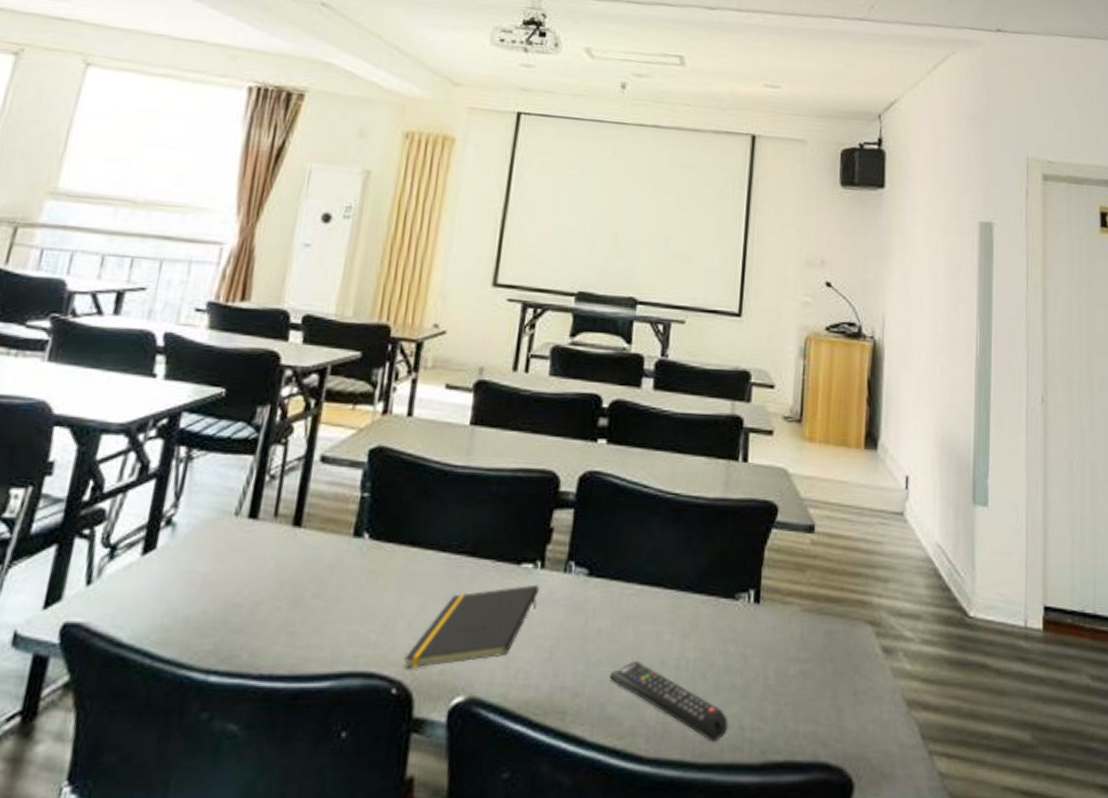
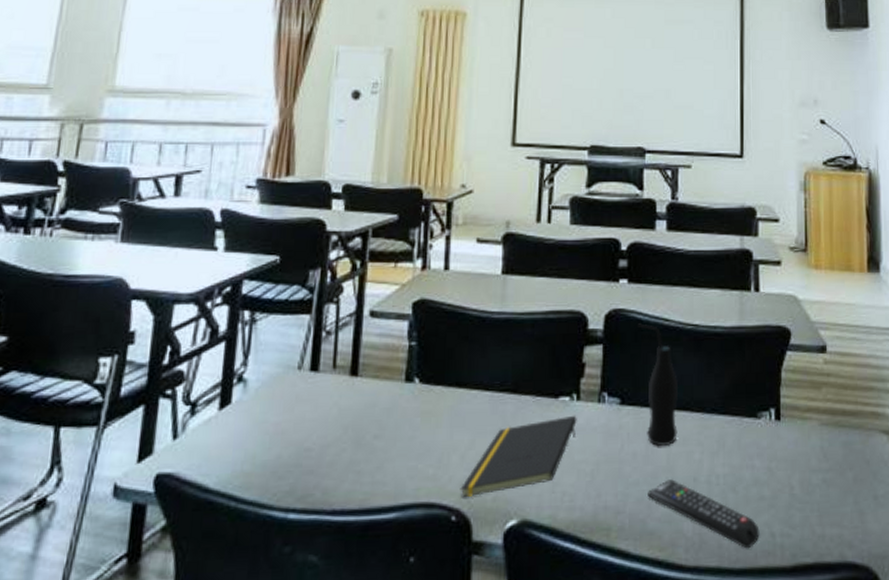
bottle: none [613,488,653,625] -> present [637,323,679,447]

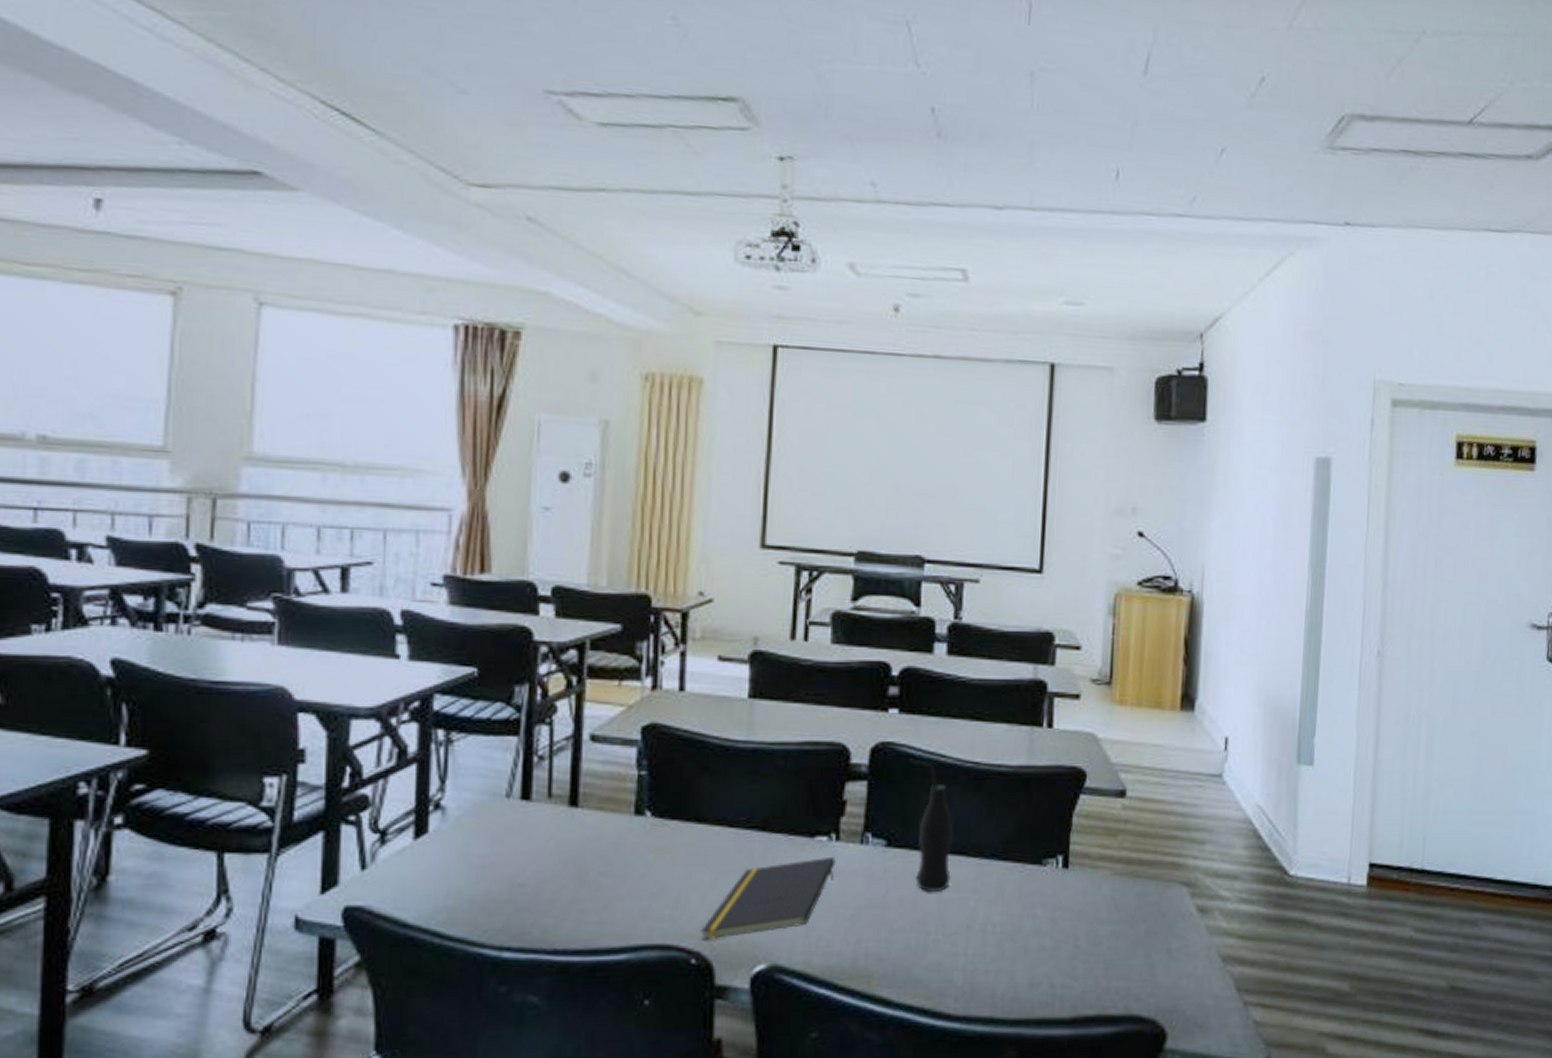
remote control: present [648,479,760,549] -> none [914,927,1038,1000]

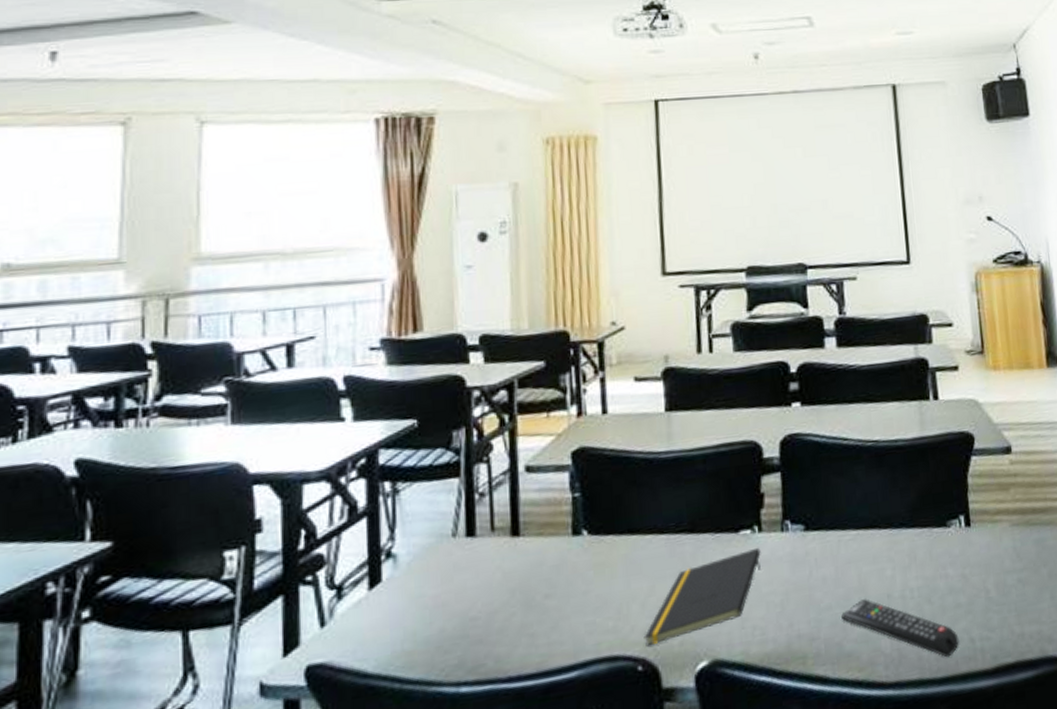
bottle: present [908,759,954,893] -> none [815,446,867,569]
remote control: none [914,927,1038,1000] -> present [841,599,959,658]

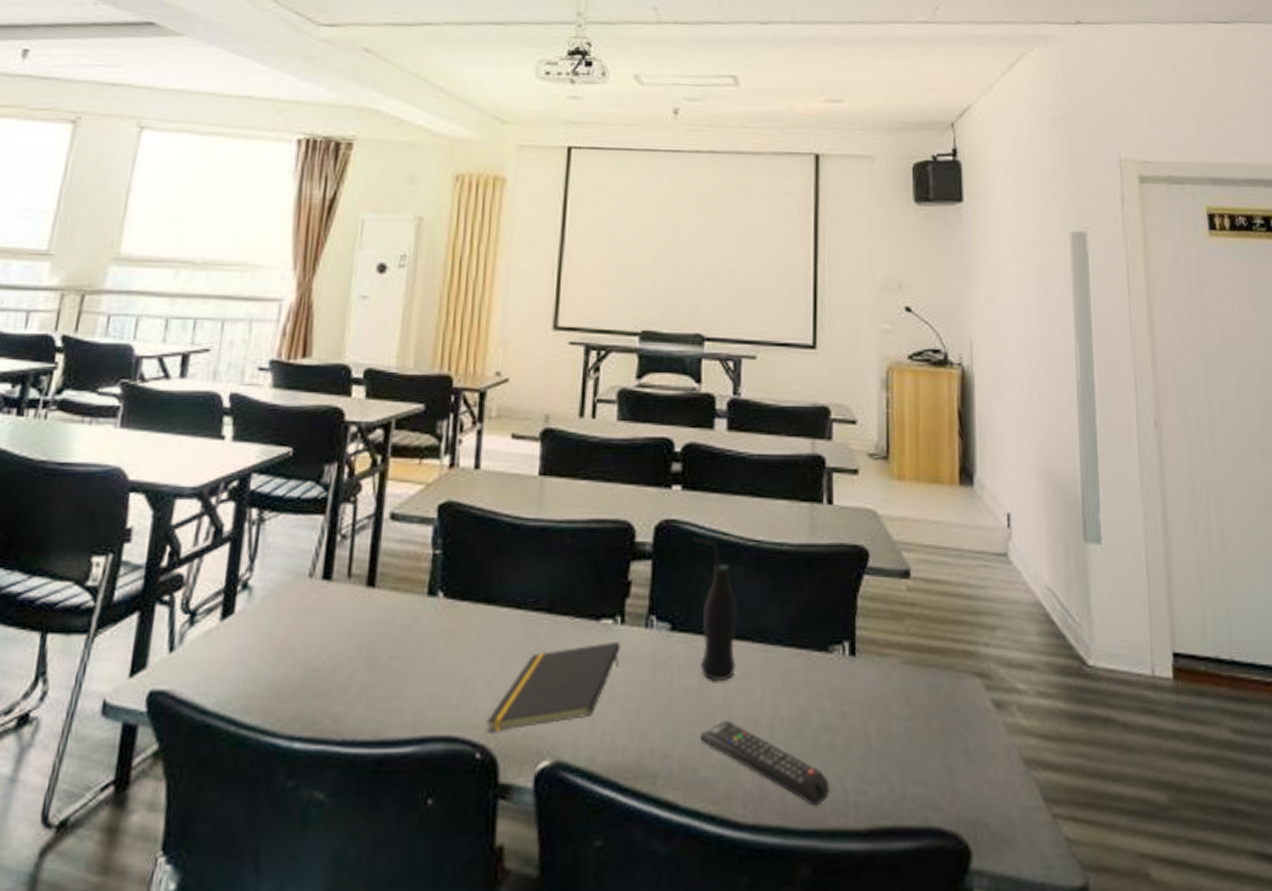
bottle: none [815,446,867,569] -> present [692,537,738,682]

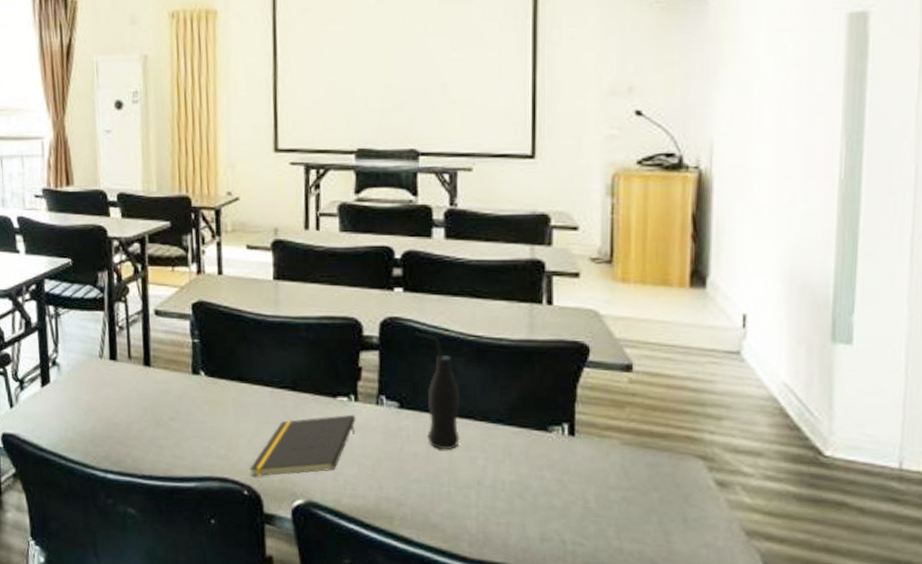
remote control: present [700,720,830,807] -> none [430,480,549,552]

